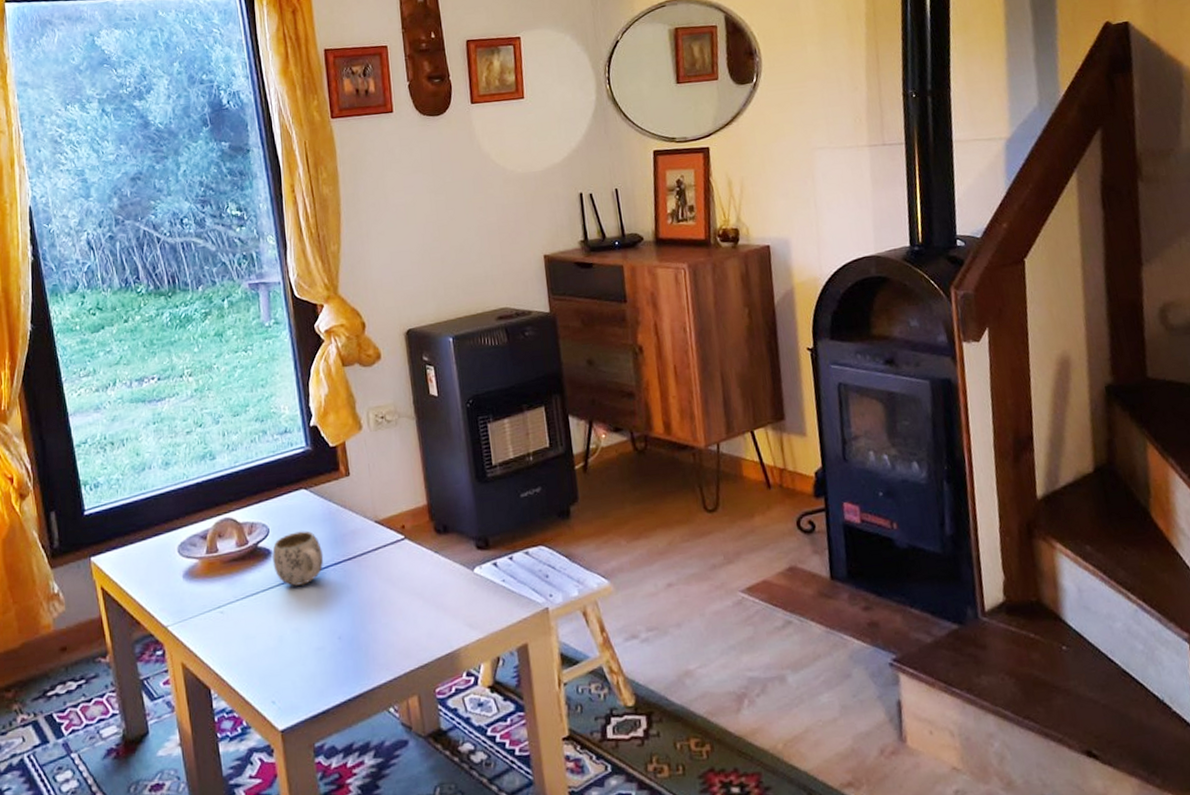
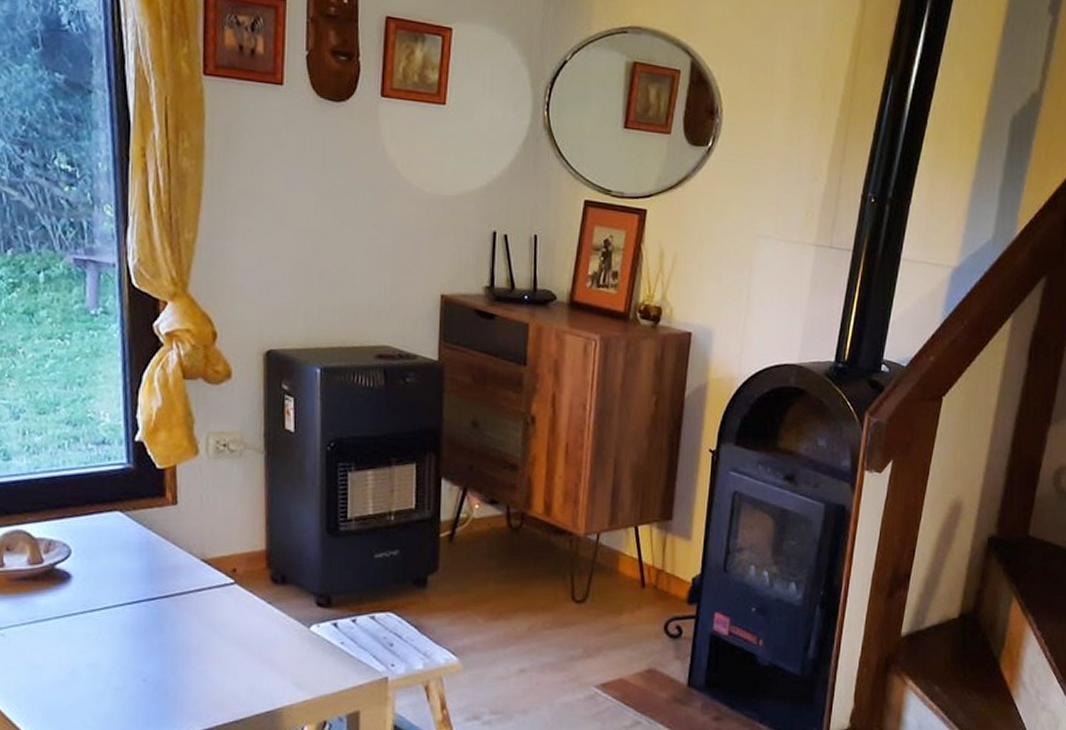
mug: present [271,530,324,586] -> none [71,558,135,617]

